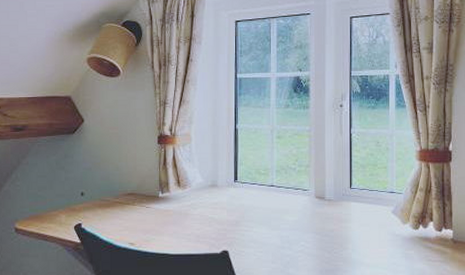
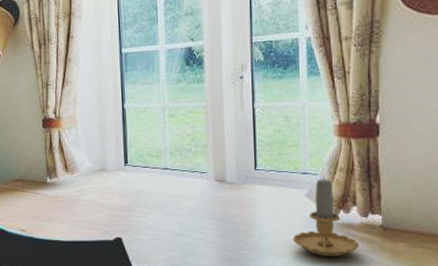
candle: none [381,195,435,267] -> present [293,176,360,257]

